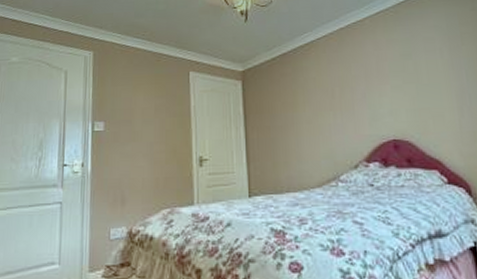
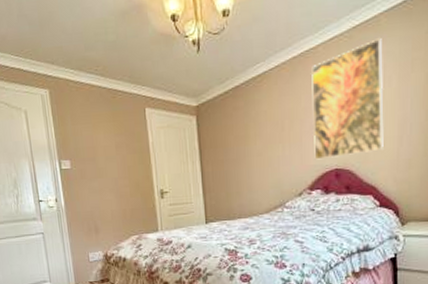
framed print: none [359,14,444,130] -> present [311,38,384,160]

